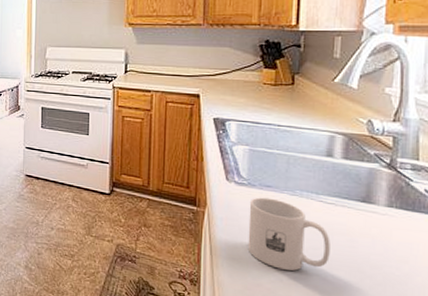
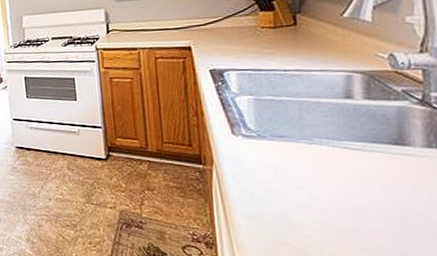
mug: present [247,197,330,271] -> none [261,149,363,225]

